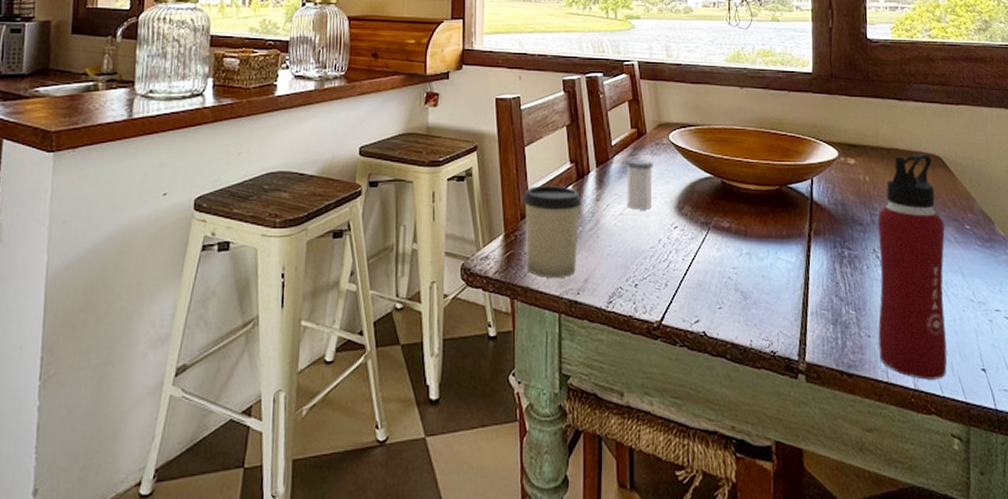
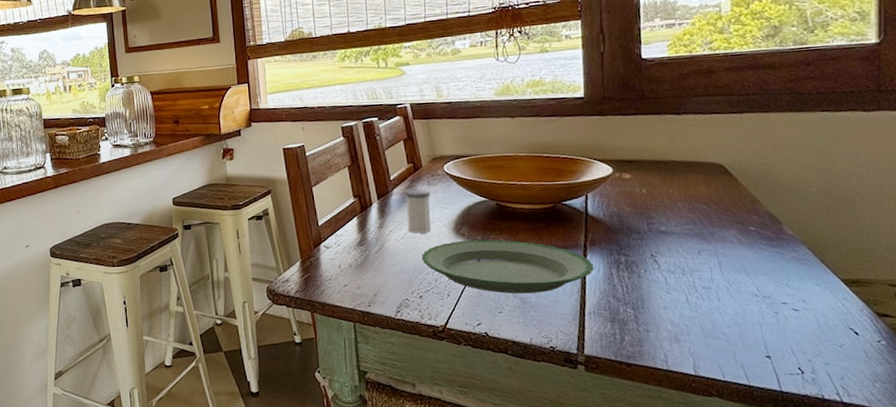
cup: present [523,185,581,278] -> none [314,217,366,294]
plate: none [639,221,817,287] -> present [421,239,594,294]
water bottle: present [877,154,947,380] -> none [655,163,729,367]

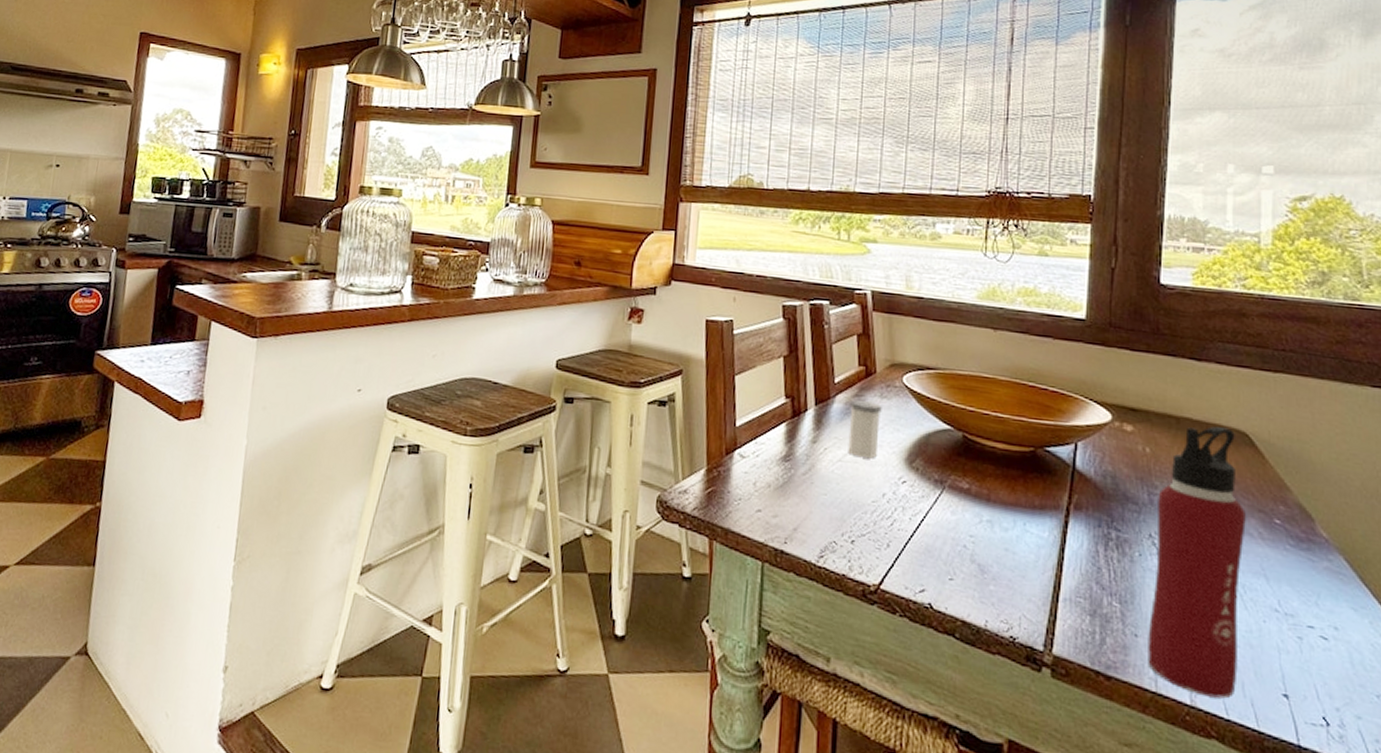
plate: present [421,239,594,294] -> none [860,476,1075,562]
water bottle: none [655,163,729,367] -> present [1148,426,1246,699]

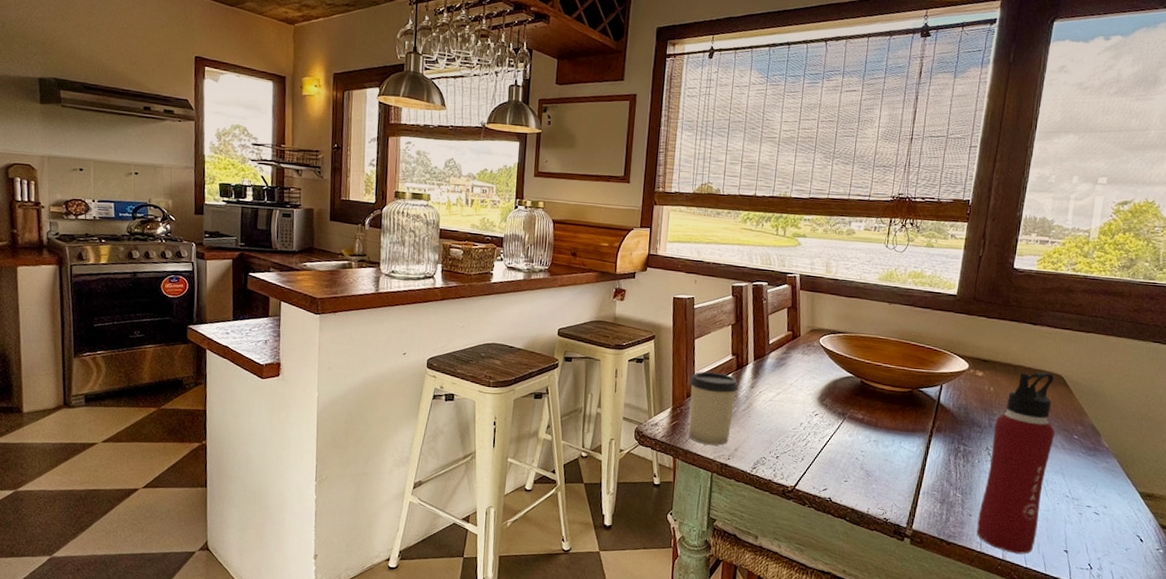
cup: none [729,419,795,523] -> present [688,371,738,446]
salt shaker: present [848,400,882,459] -> none [777,356,803,399]

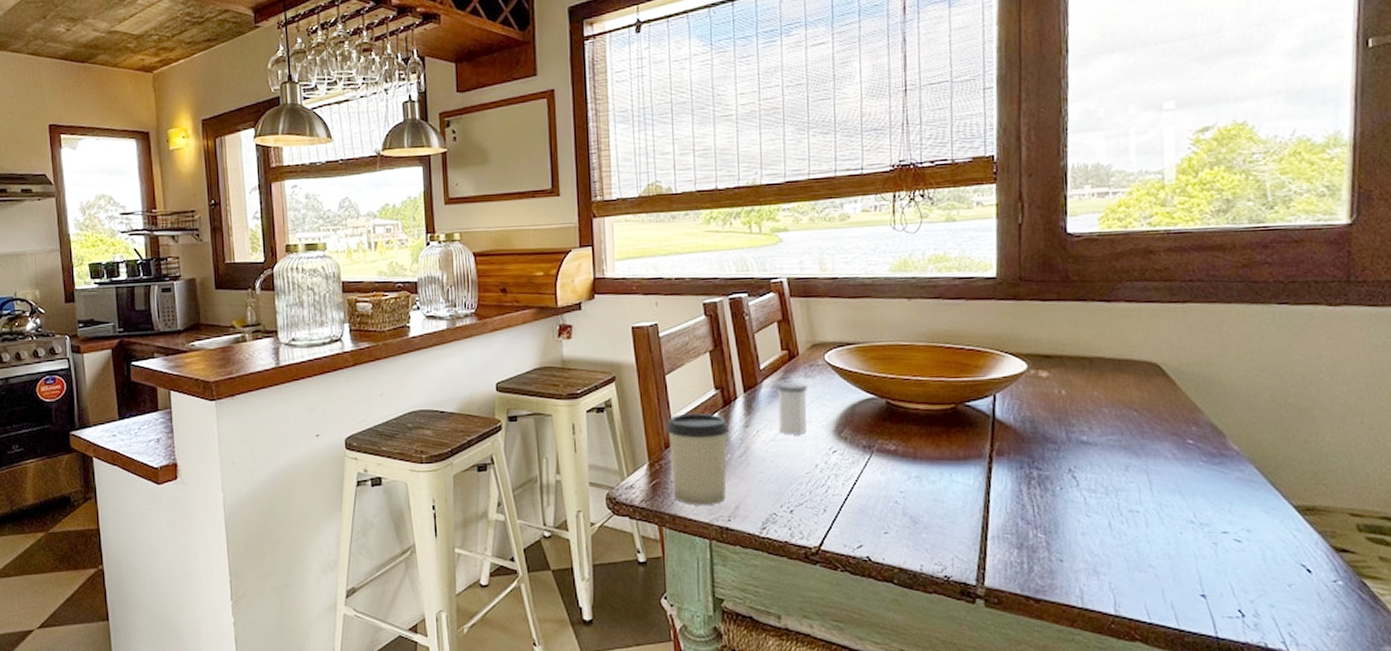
salt shaker: none [777,356,803,399] -> present [777,382,808,435]
water bottle: present [976,372,1055,554] -> none [1072,361,1160,606]

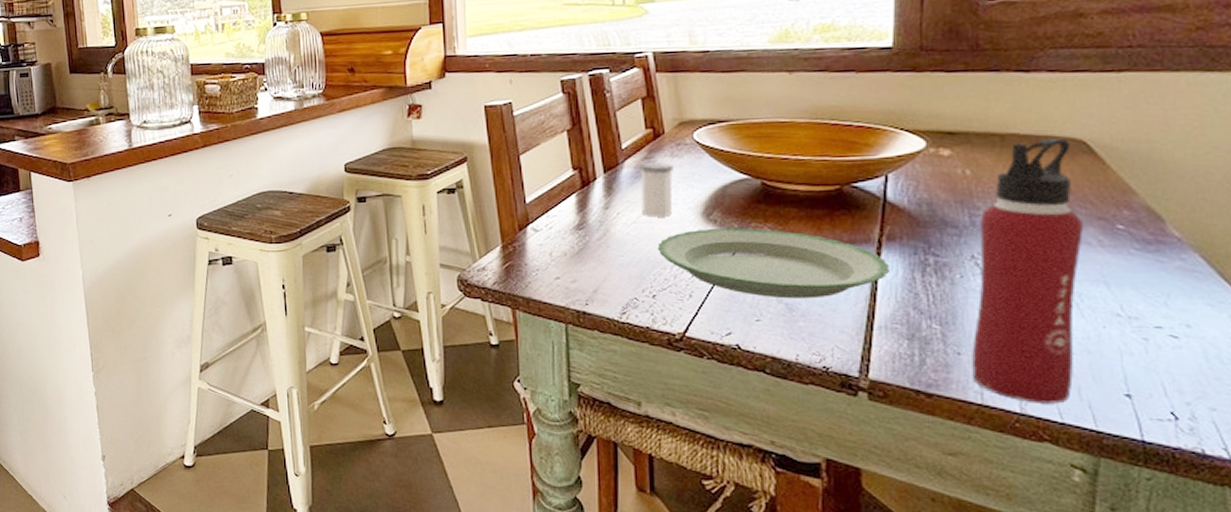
cup: present [666,413,729,505] -> none [520,194,587,288]
plate: none [794,444,1000,512] -> present [657,227,889,299]
water bottle: none [1072,361,1160,606] -> present [972,138,1083,404]

